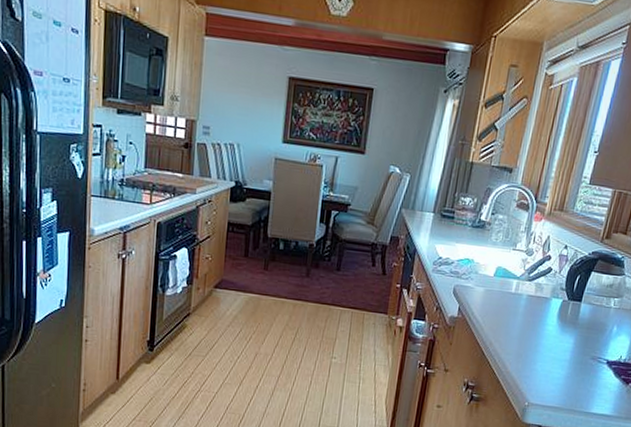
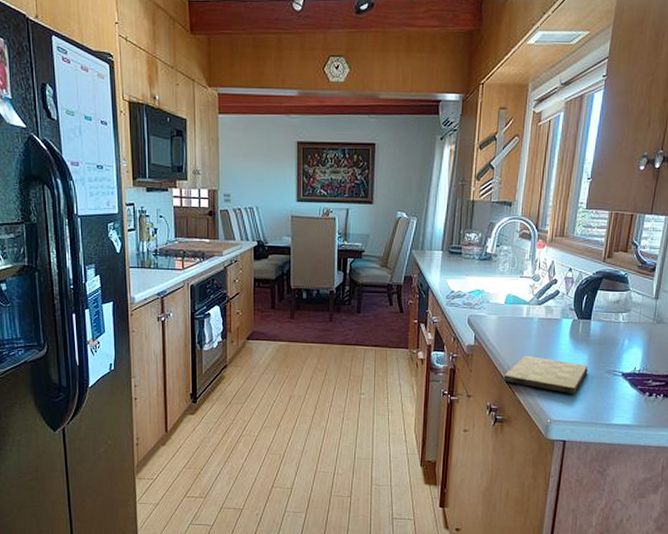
cutting board: none [484,333,573,379] -> present [503,355,588,394]

